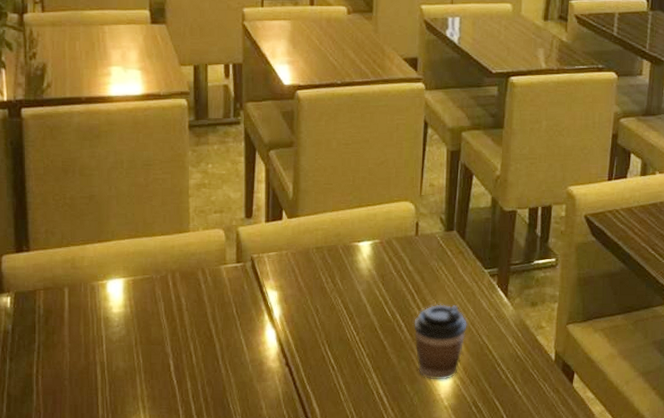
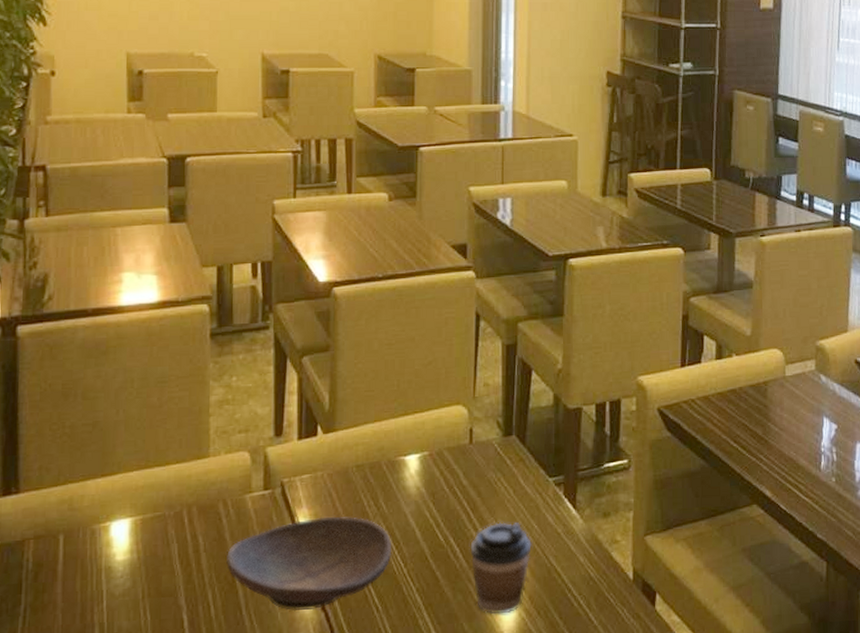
decorative bowl: none [205,289,347,365] -> present [226,516,392,612]

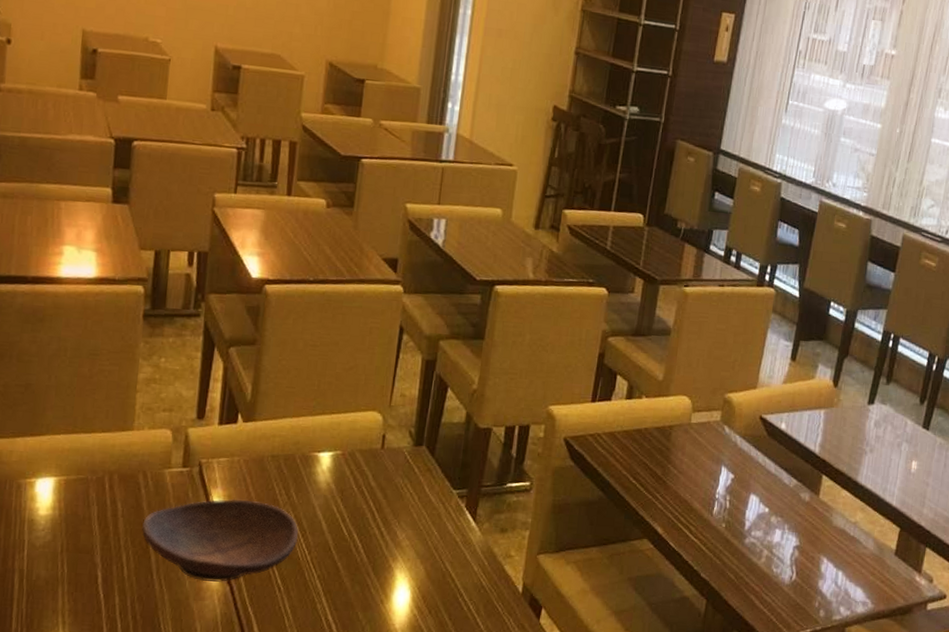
coffee cup: present [470,522,532,615] -> none [371,525,430,609]

